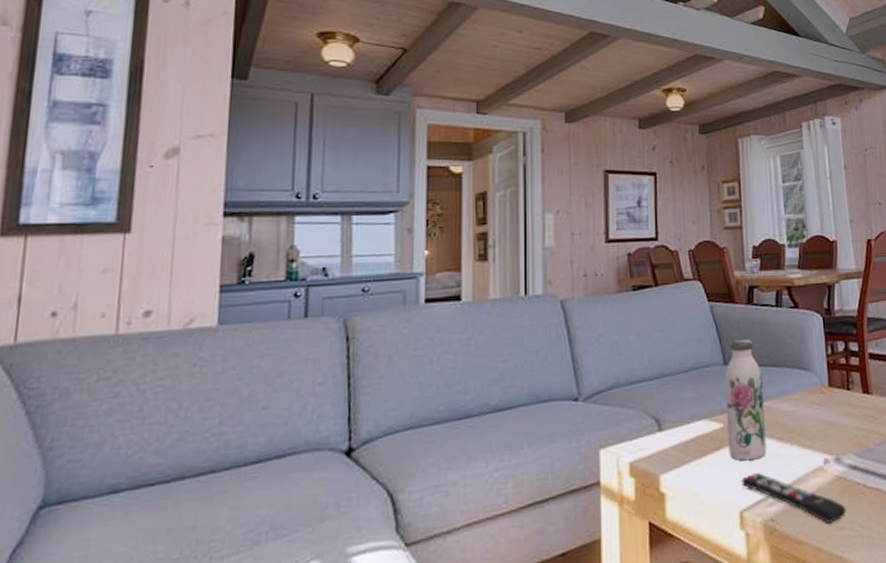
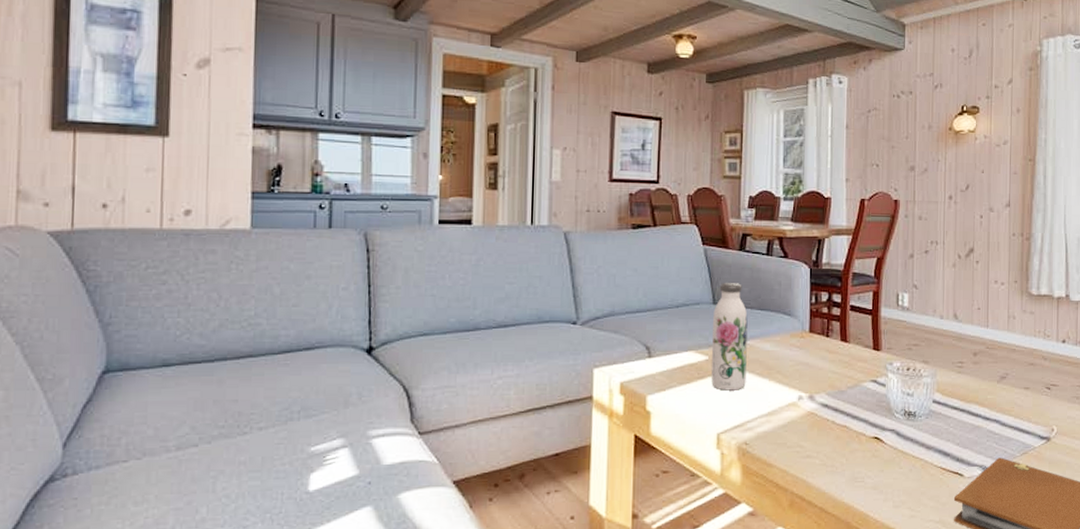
remote control: present [742,473,847,523] -> none [721,402,814,451]

